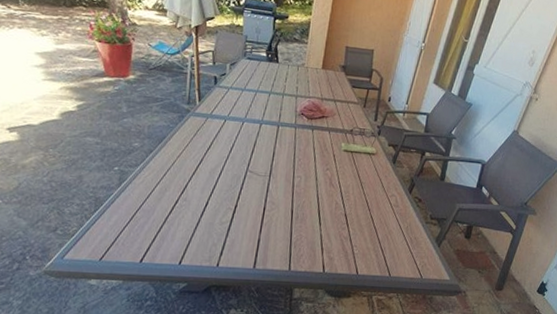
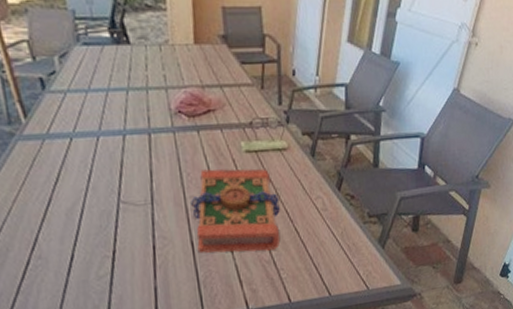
book: none [295,158,363,230] -> present [191,168,280,254]

